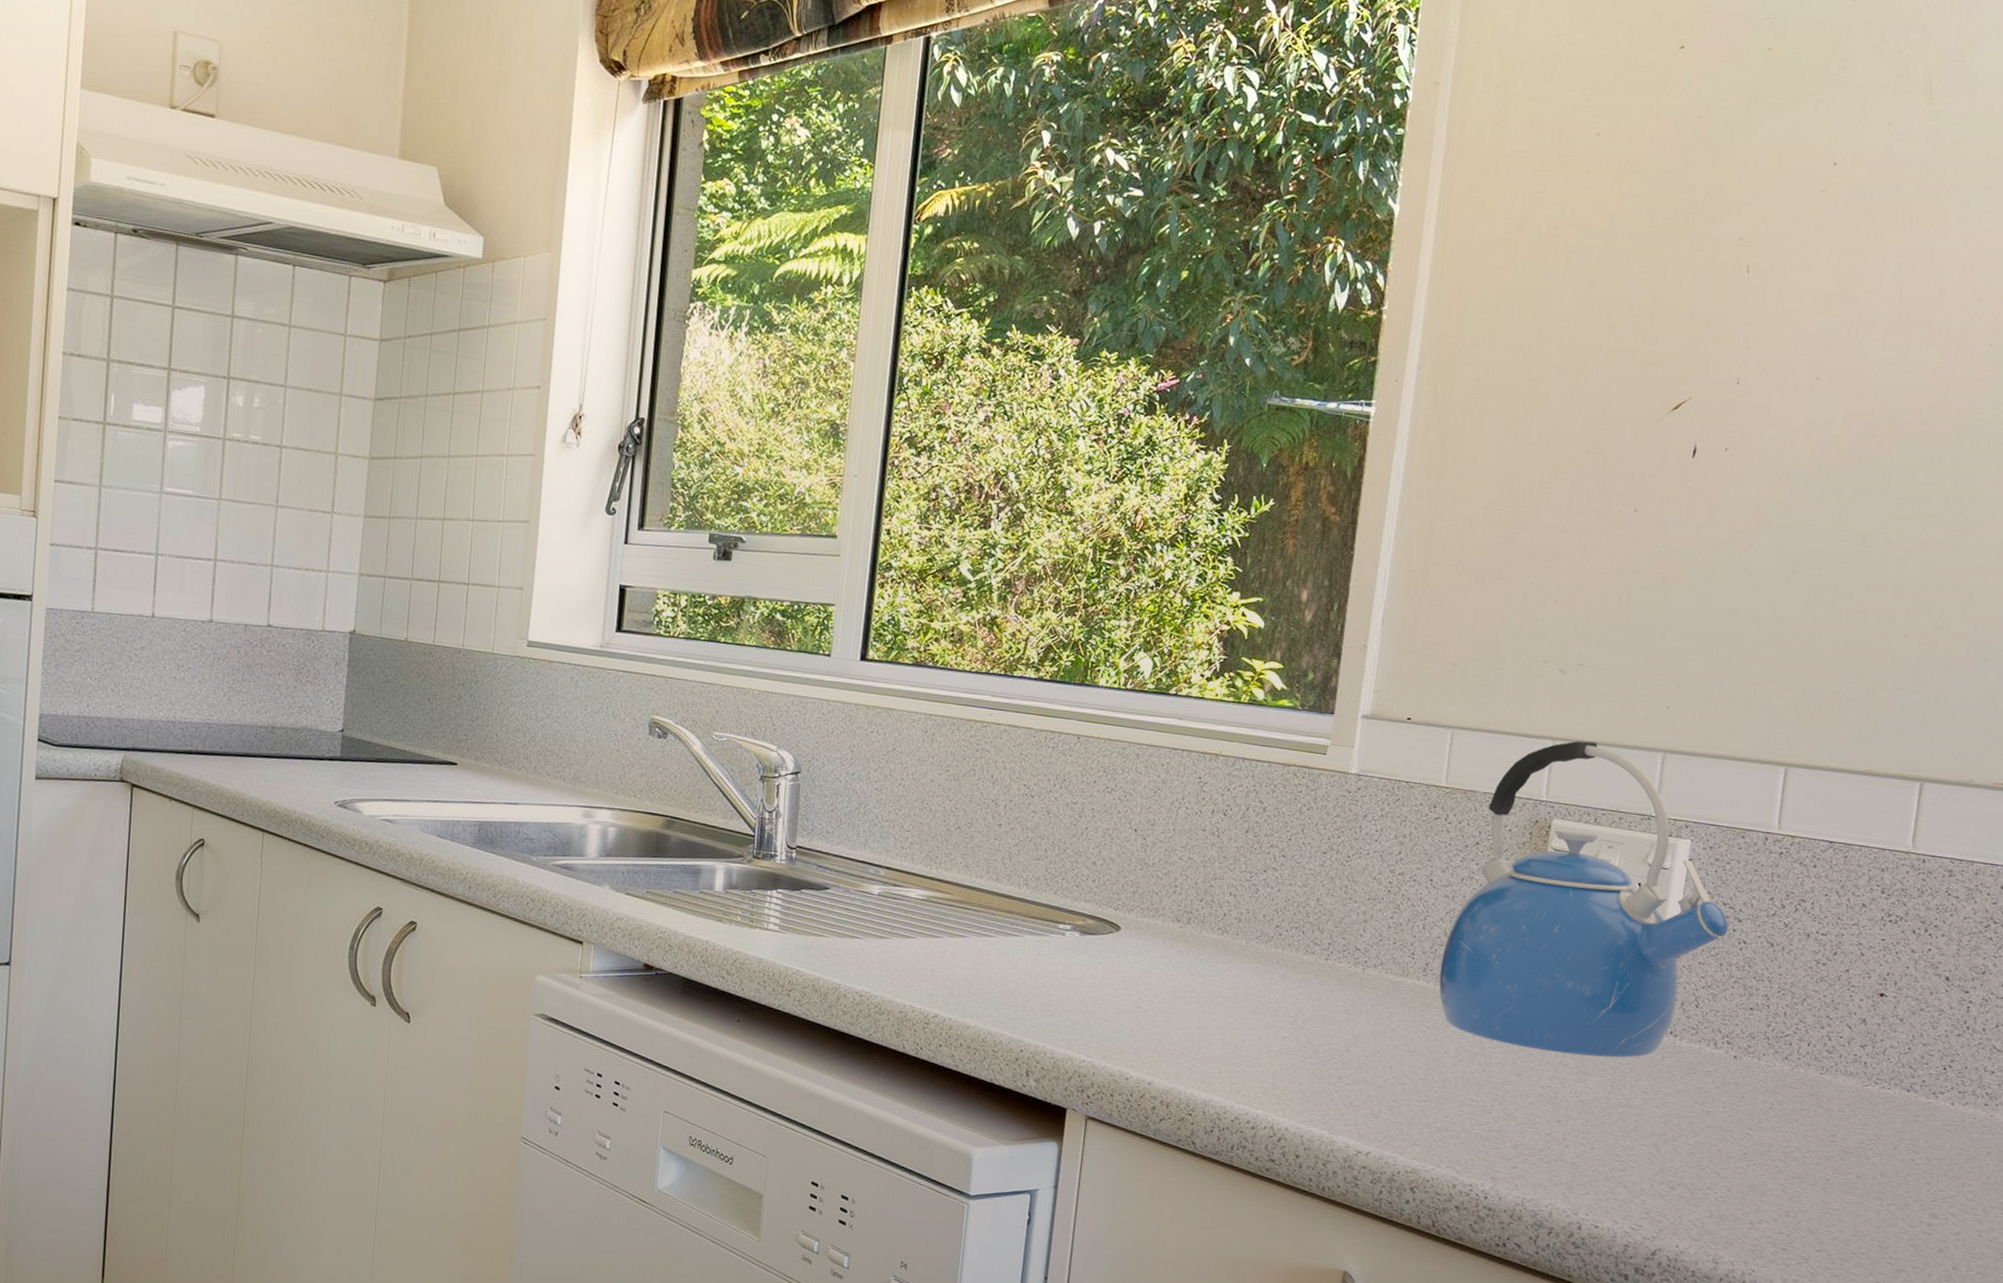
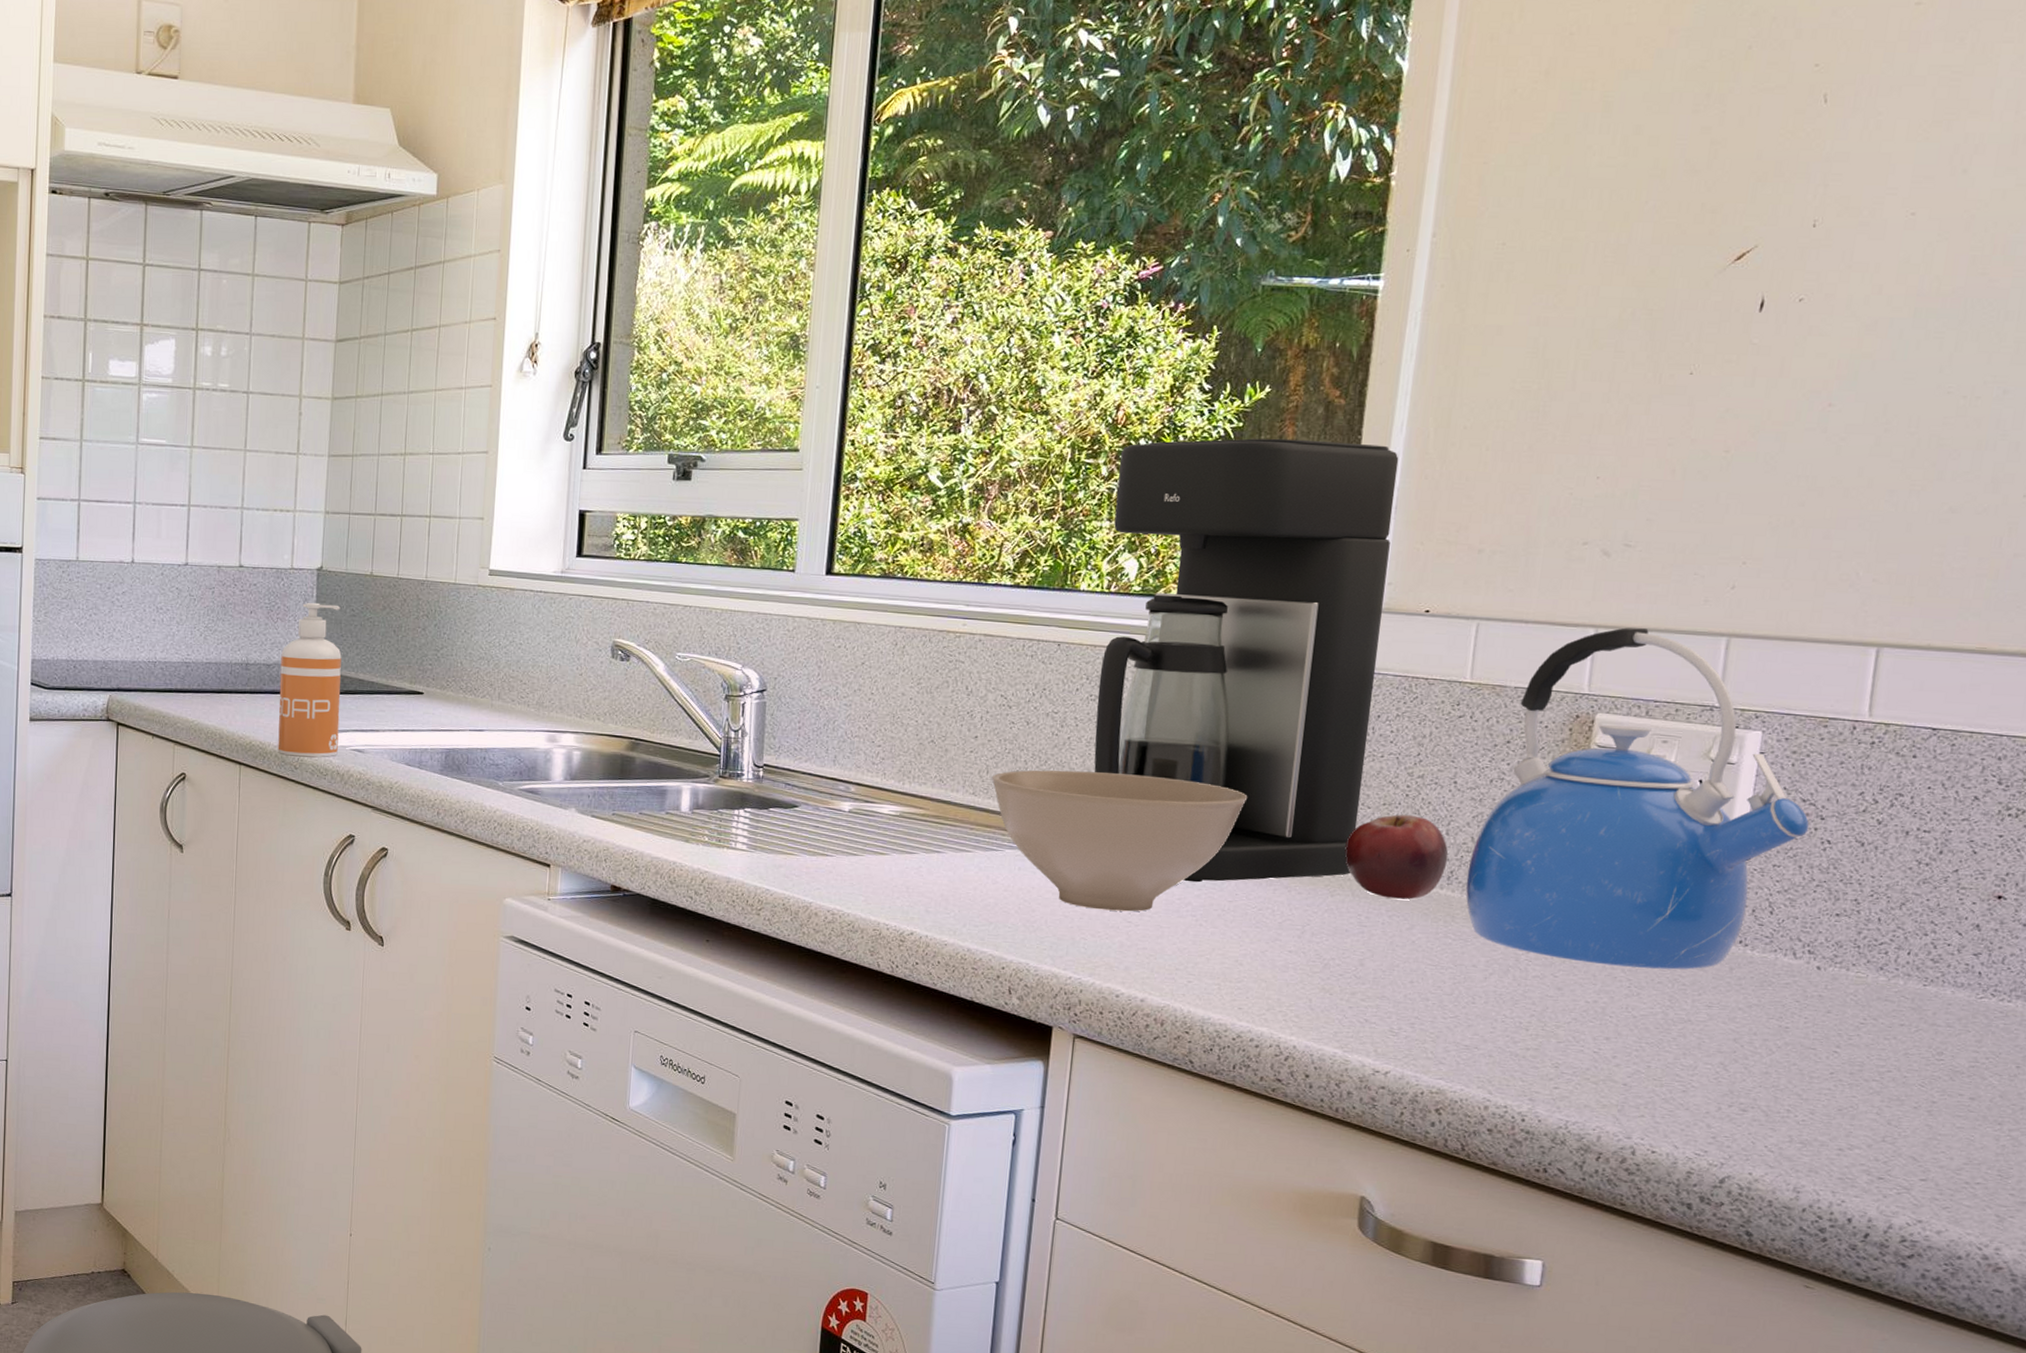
soap dispenser: none [303,666,373,828] -> present [277,602,342,758]
bowl: none [1014,858,1248,998] -> present [991,770,1248,912]
coffee maker: none [1109,546,1386,970] -> present [1094,438,1399,883]
fruit: none [1333,909,1425,990] -> present [1344,814,1449,900]

